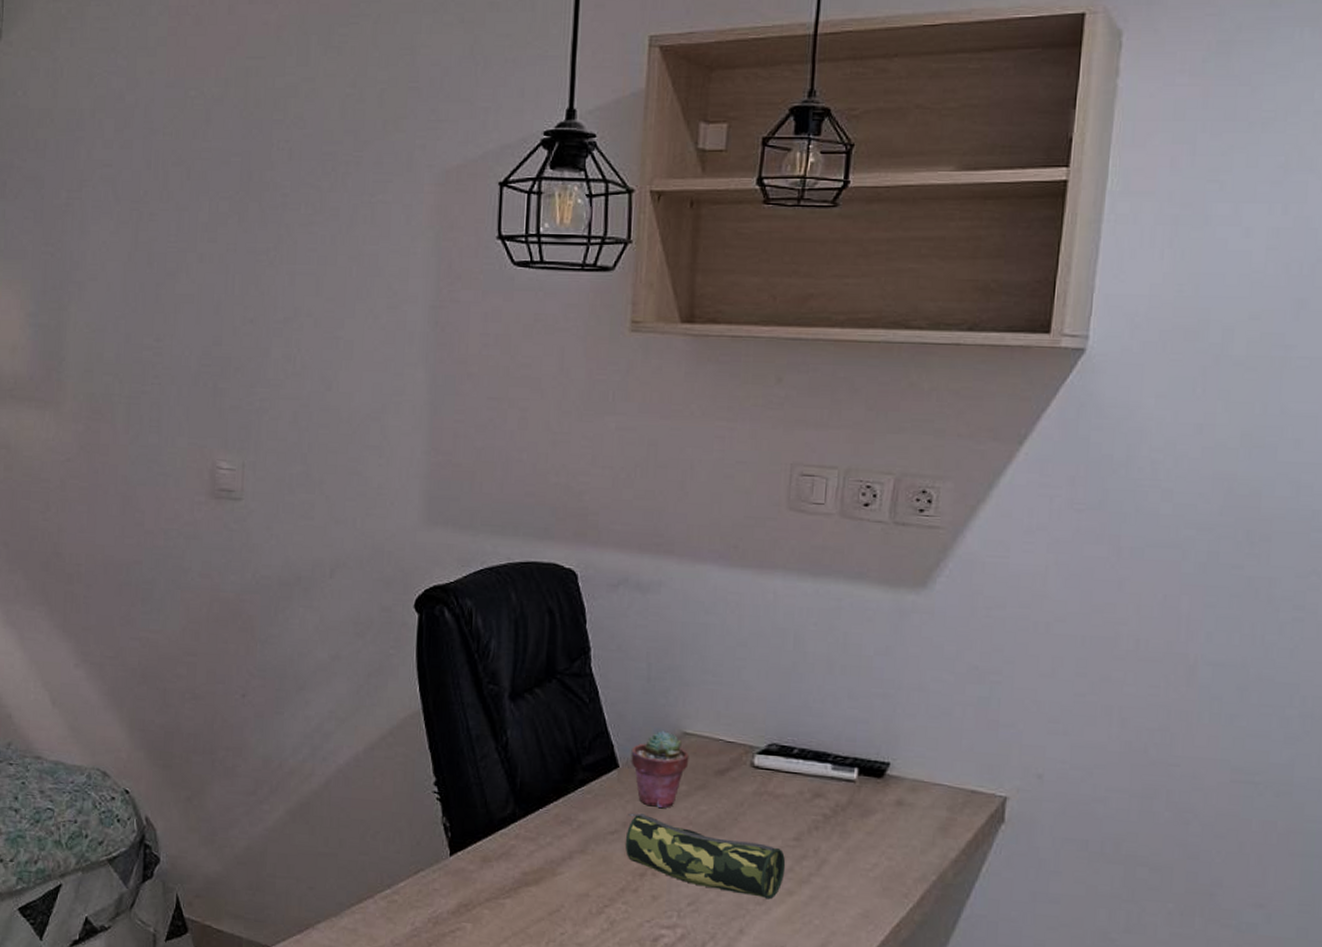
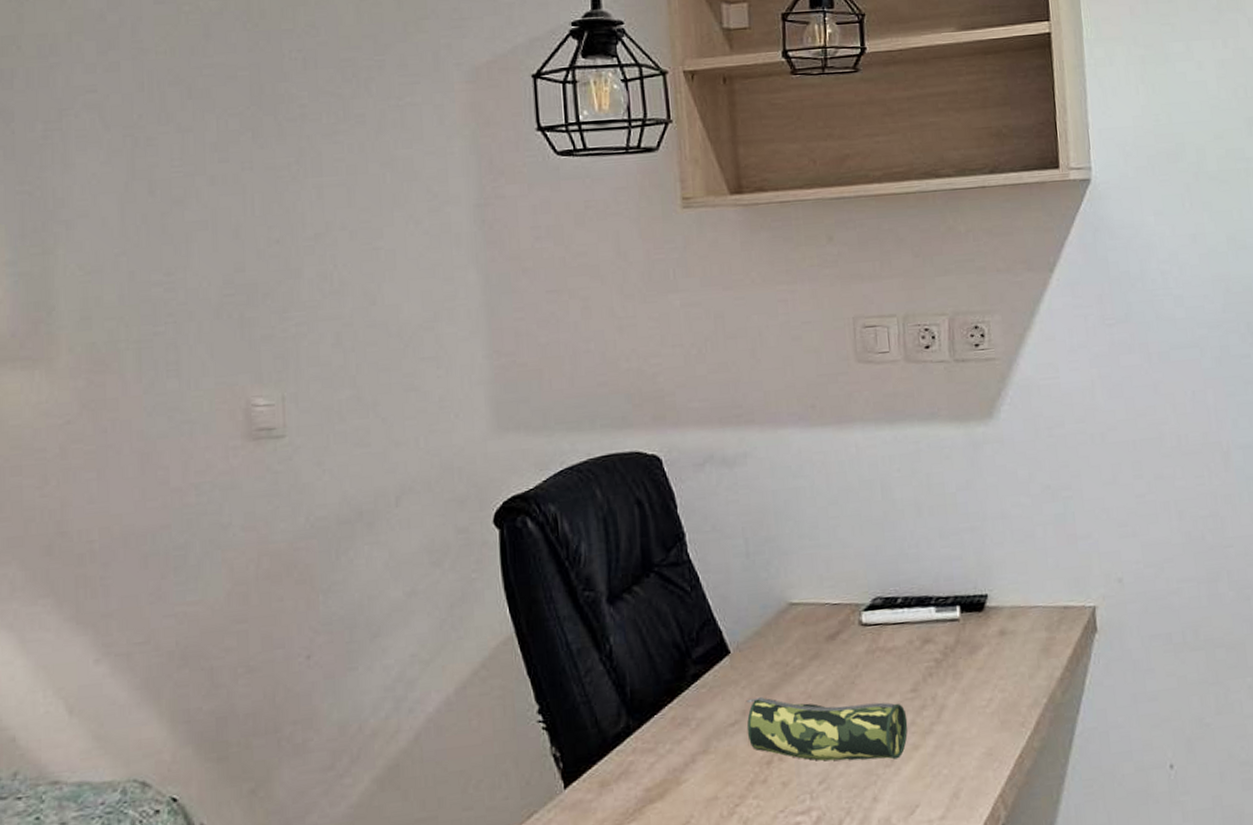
potted succulent: present [631,731,689,808] -> none [740,605,799,687]

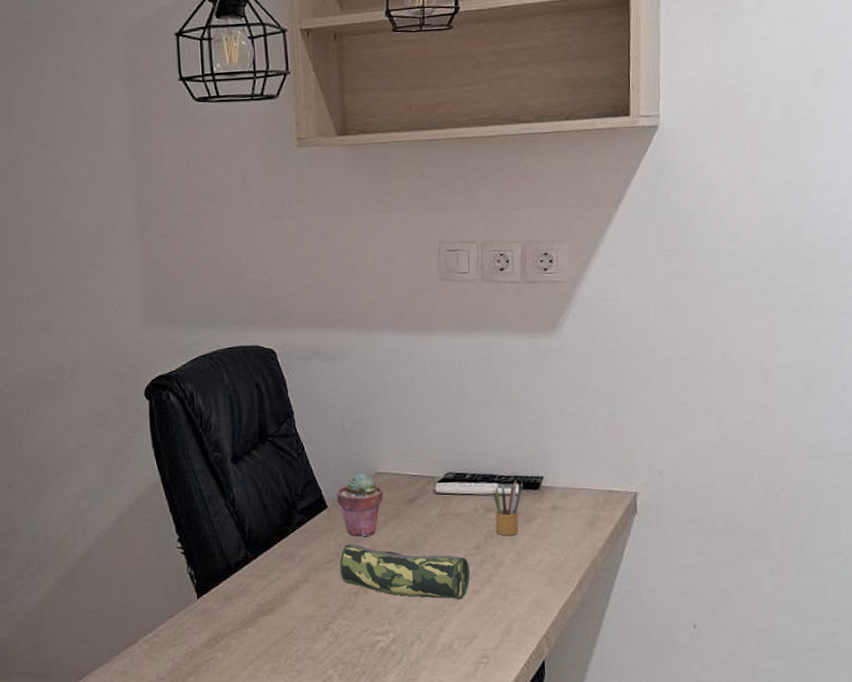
potted succulent: none [740,605,799,687] -> present [336,473,384,536]
pencil box: none [929,600,965,673] -> present [492,479,523,536]

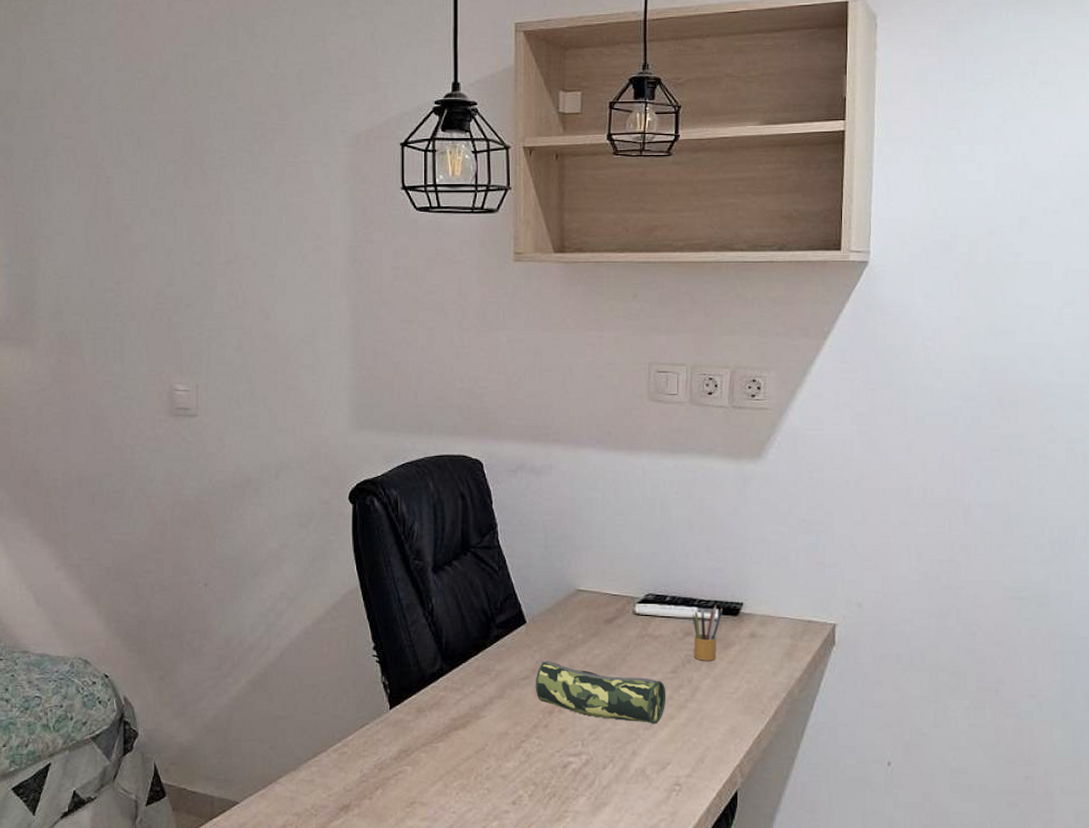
potted succulent: present [336,473,384,536] -> none [536,589,583,654]

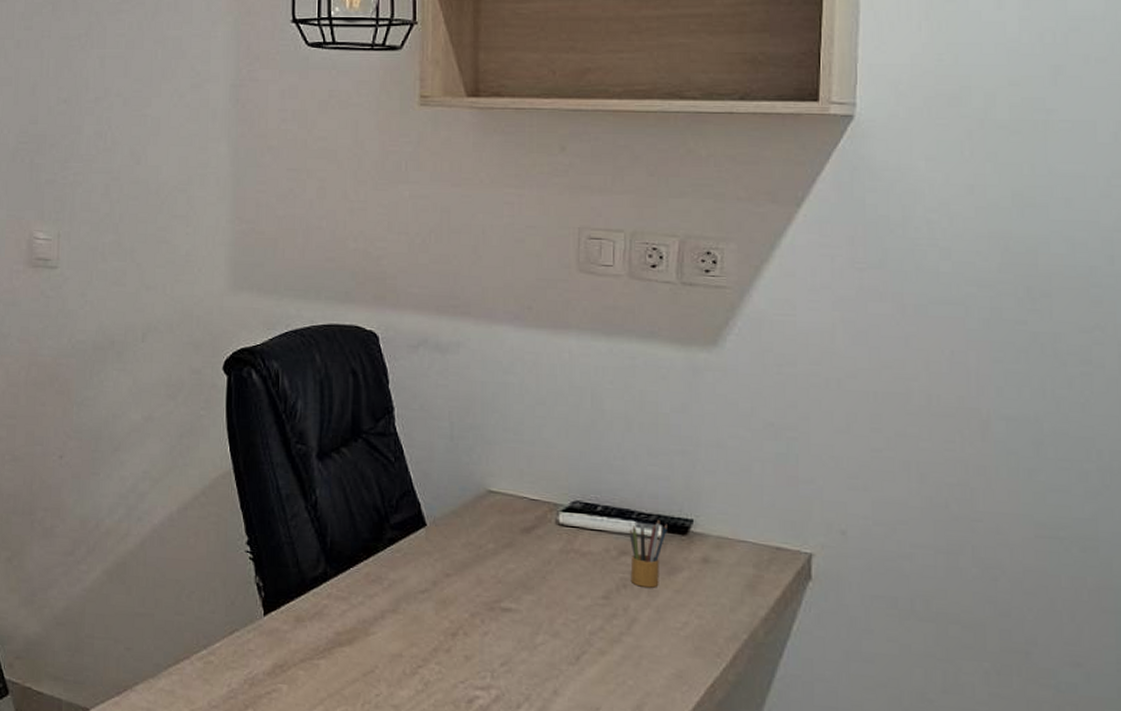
pencil case: present [535,661,666,724] -> none [435,571,596,660]

